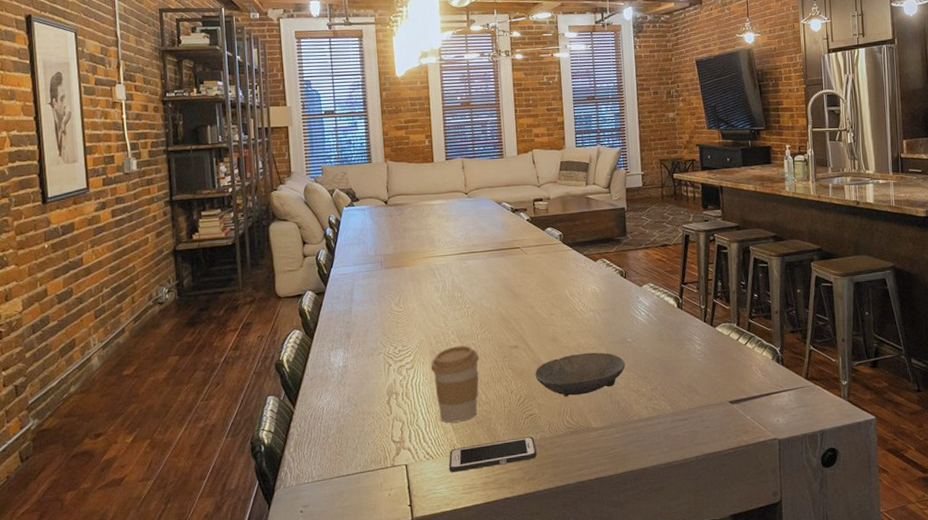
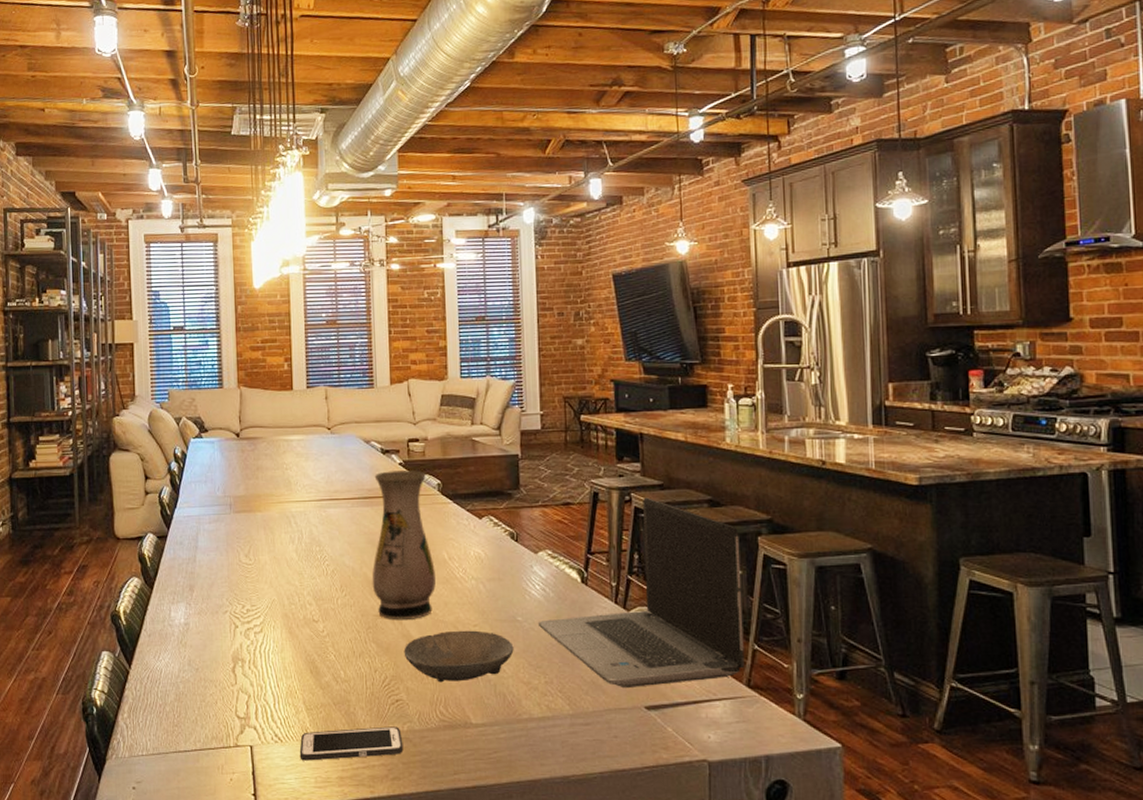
coffee cup: present [430,345,479,423] -> none [282,610,338,701]
vase: none [506,225,561,349] -> present [372,470,437,621]
laptop computer: none [644,237,804,389] -> present [537,497,745,689]

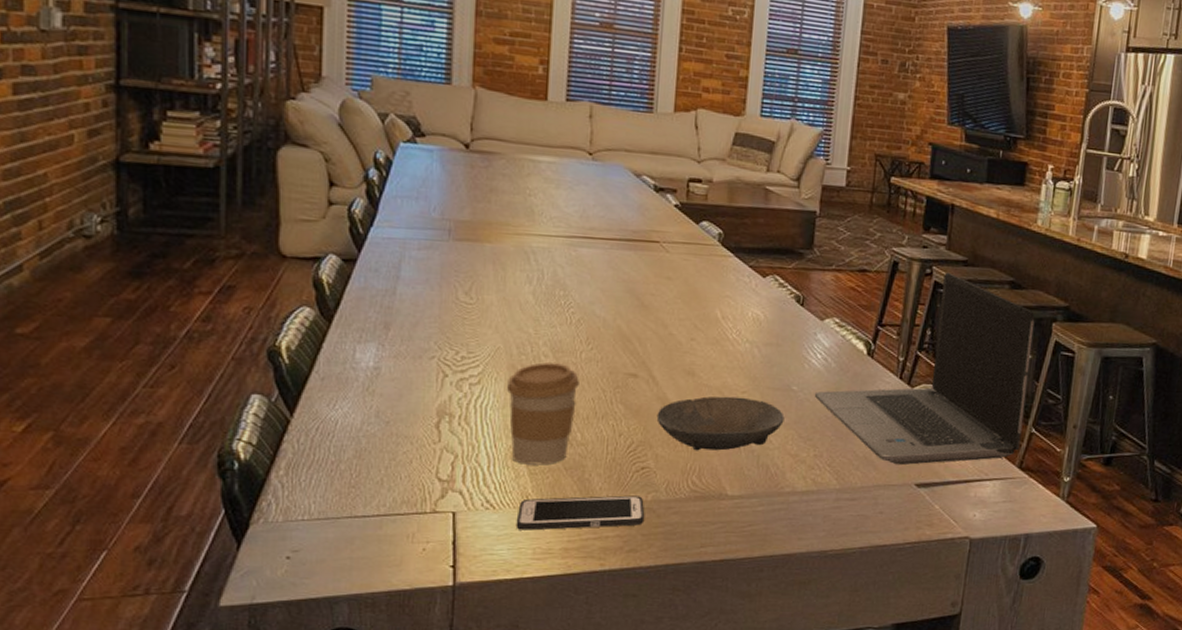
coffee cup: none [282,610,338,701] -> present [506,362,579,465]
vase: present [372,470,437,621] -> none [626,212,706,382]

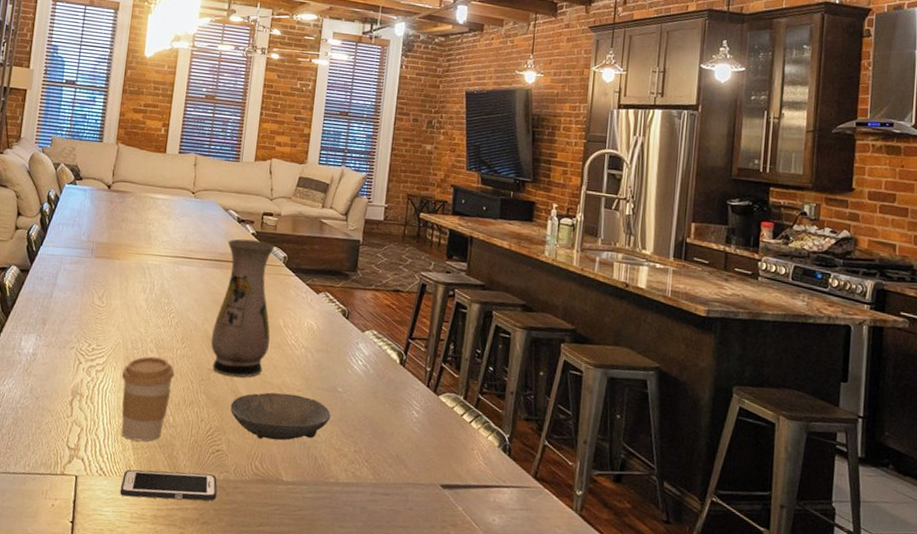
vase: none [626,212,706,382] -> present [210,238,275,378]
laptop computer: present [814,272,1035,466] -> none [355,294,545,468]

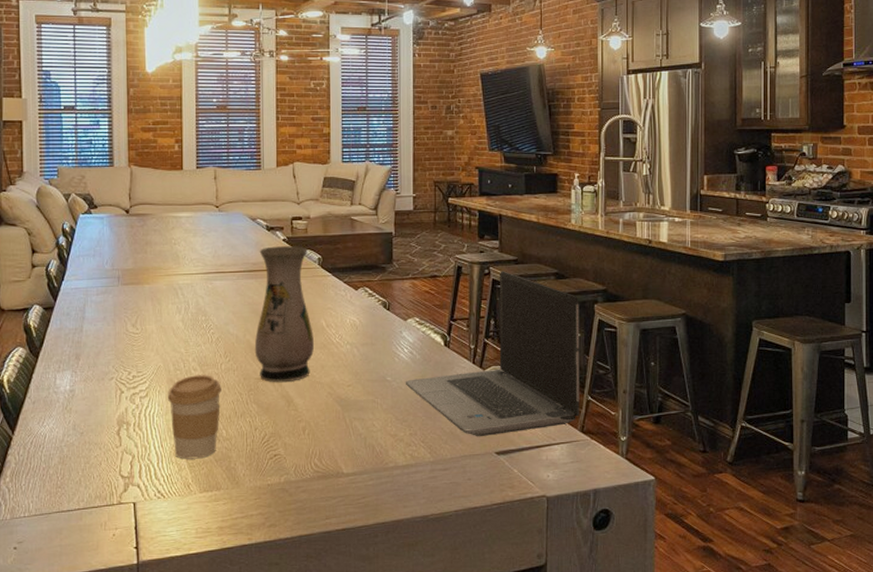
cell phone: present [120,469,217,501] -> none [181,479,280,514]
bowl: present [230,392,331,441] -> none [282,390,383,438]
laptop computer: none [355,294,545,468] -> present [405,271,580,437]

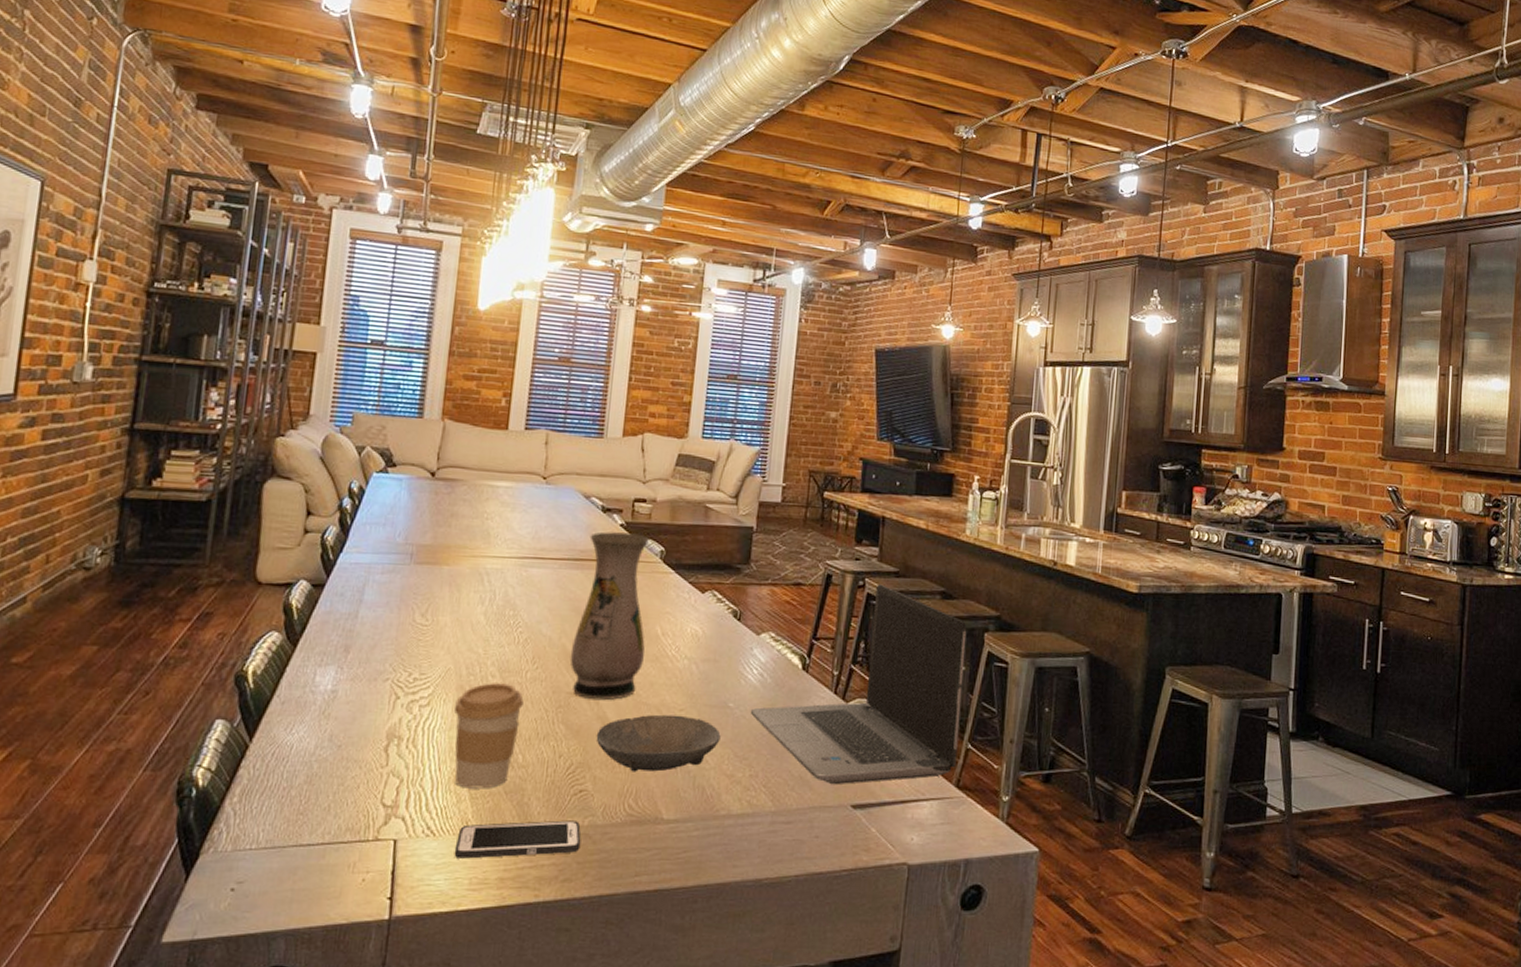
cell phone: none [181,479,280,514] -> present [454,820,581,859]
bowl: none [282,390,383,438] -> present [596,714,721,772]

